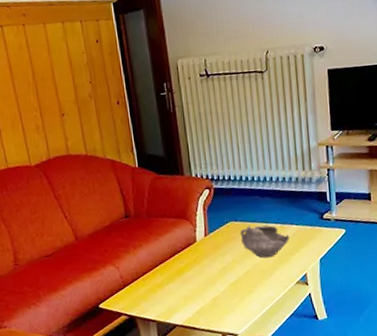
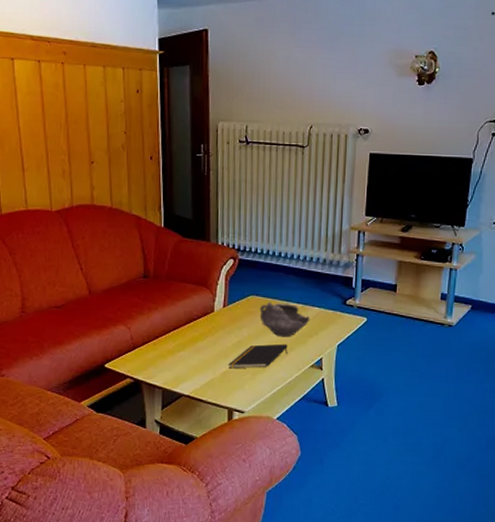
notepad: none [217,264,272,295] -> present [228,343,288,369]

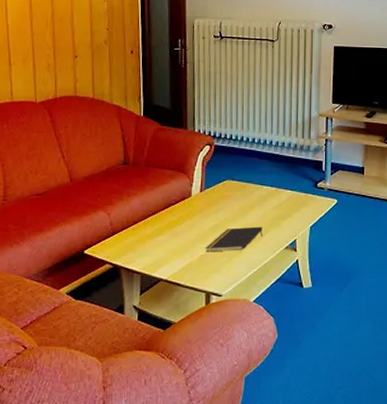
bowl: present [259,301,310,337] -> none [235,185,284,220]

